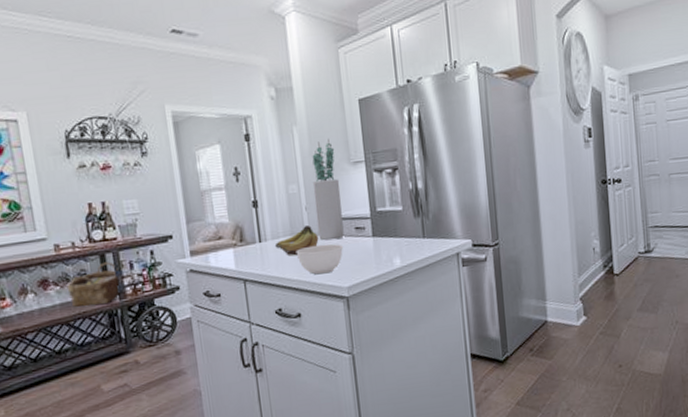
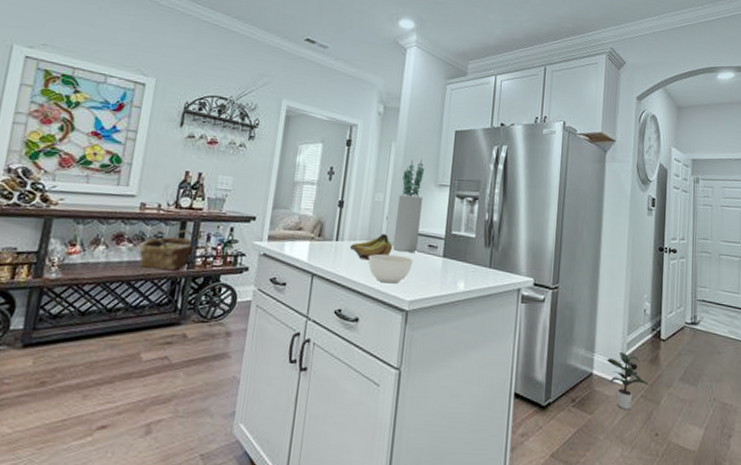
potted plant: none [560,295,608,349] -> present [607,352,650,410]

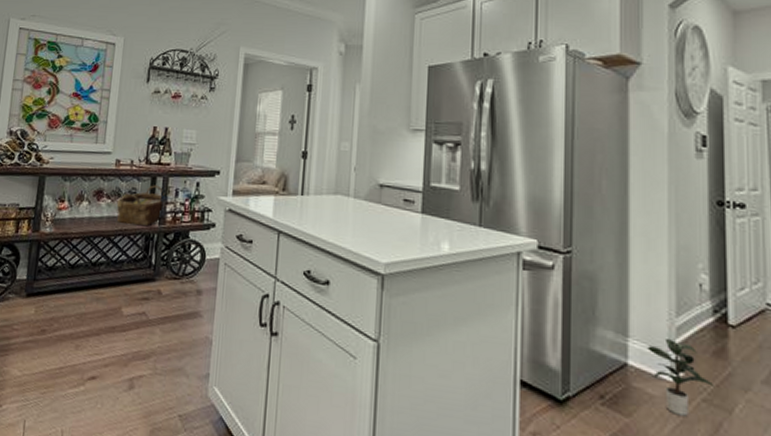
fruit: present [349,234,393,261] -> none [316,187,363,217]
soup bowl: present [368,253,413,284] -> none [336,209,387,243]
vase: present [392,160,425,253] -> none [363,102,395,209]

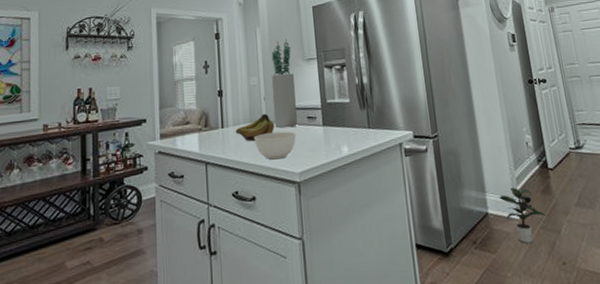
woven basket: present [116,185,165,227] -> none [48,142,98,183]
fruit: none [316,187,363,217] -> present [235,114,275,142]
soup bowl: none [336,209,387,243] -> present [253,131,296,160]
vase: none [363,102,395,209] -> present [271,39,297,129]

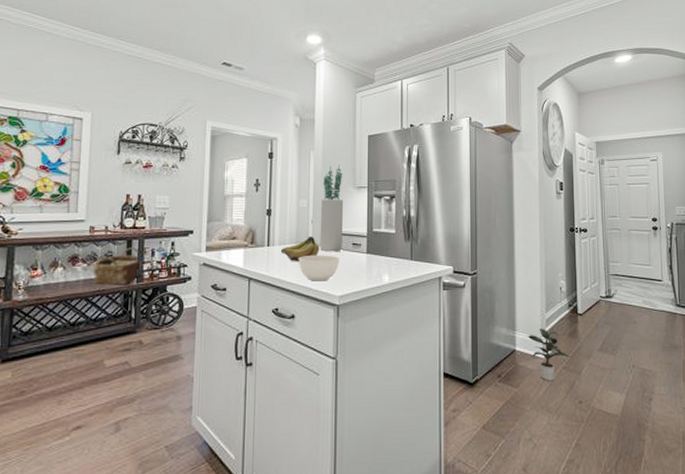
woven basket: none [48,142,98,183] -> present [93,247,142,285]

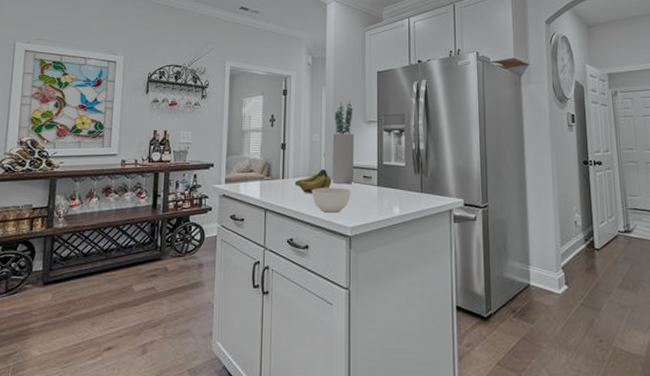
woven basket: present [93,247,142,285] -> none [124,179,167,215]
potted plant: present [528,329,570,381] -> none [543,264,588,318]

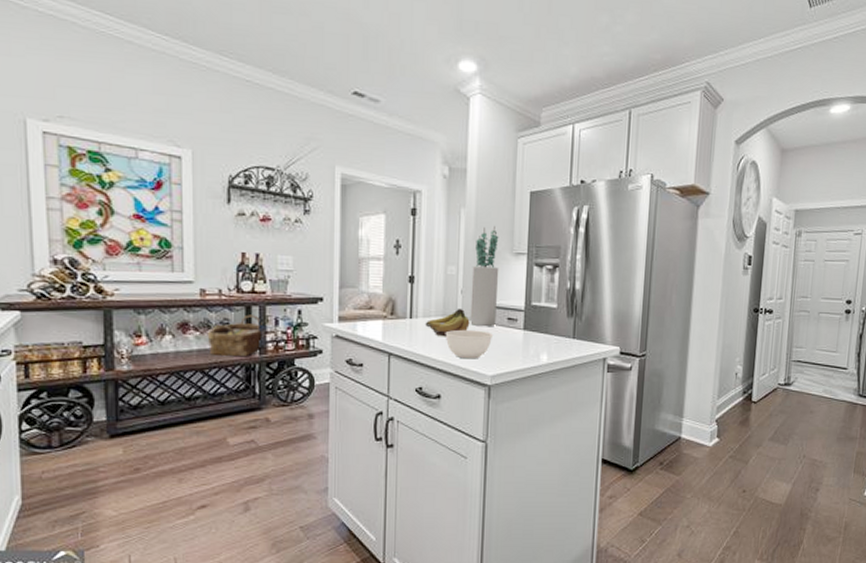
woven basket: none [124,179,167,215] -> present [207,314,265,357]

